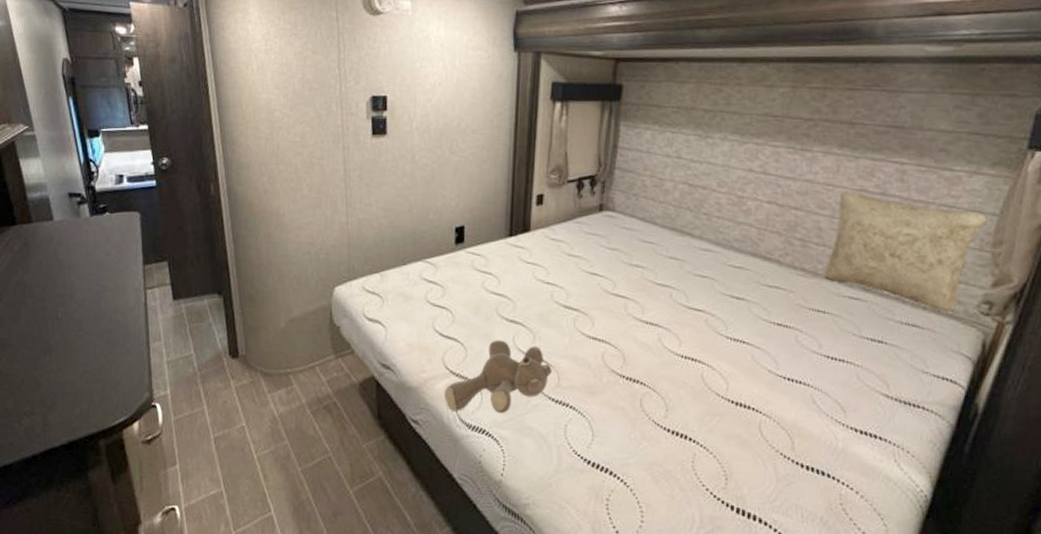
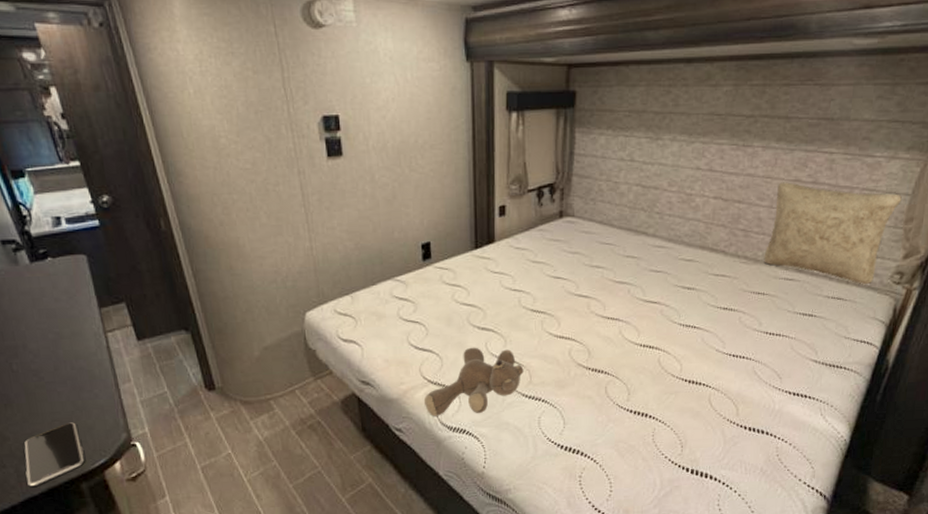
smartphone: none [51,375,107,439] -> present [23,422,85,488]

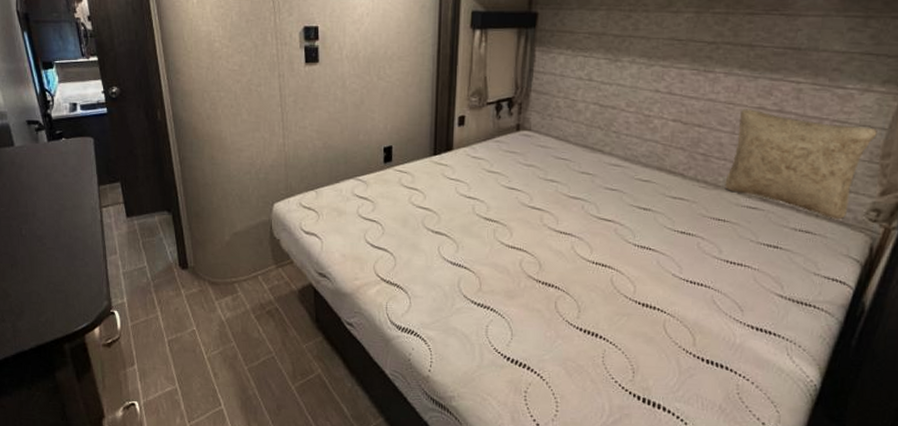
smartphone: present [23,422,85,488] -> none [20,286,70,343]
stuffed bear: present [423,347,524,416] -> none [375,249,474,317]

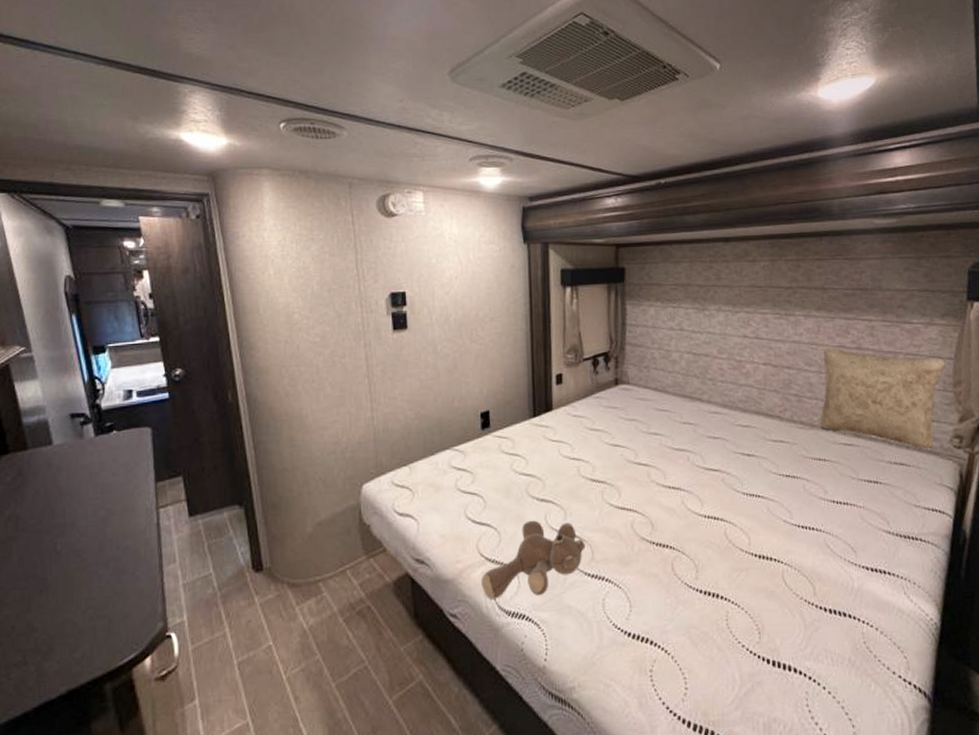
stuffed bear: none [375,249,474,317] -> present [480,520,586,599]

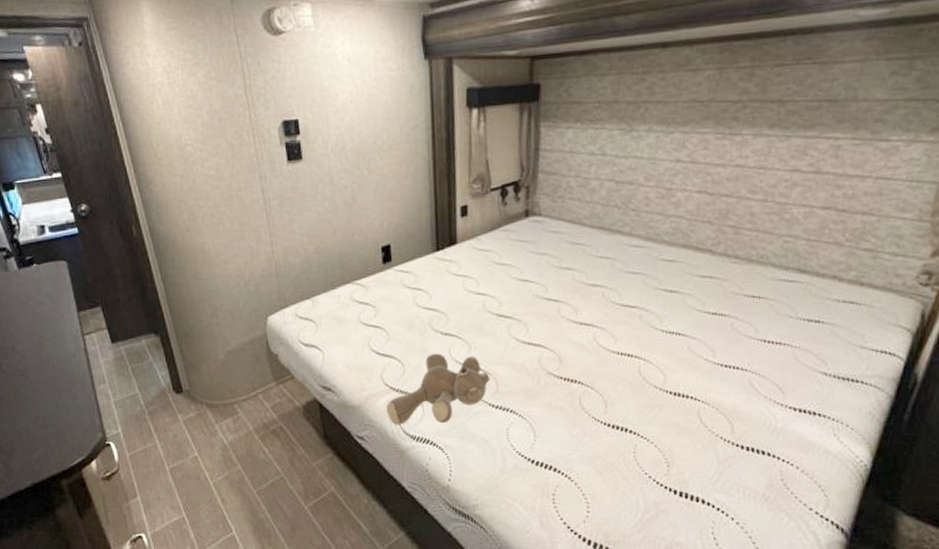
pillow: present [819,348,946,450] -> none [758,172,927,287]

